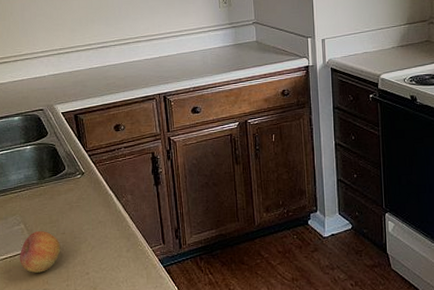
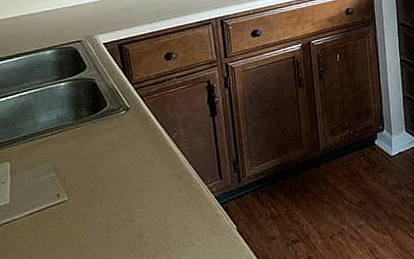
fruit: present [19,231,61,273] -> none [48,177,100,227]

